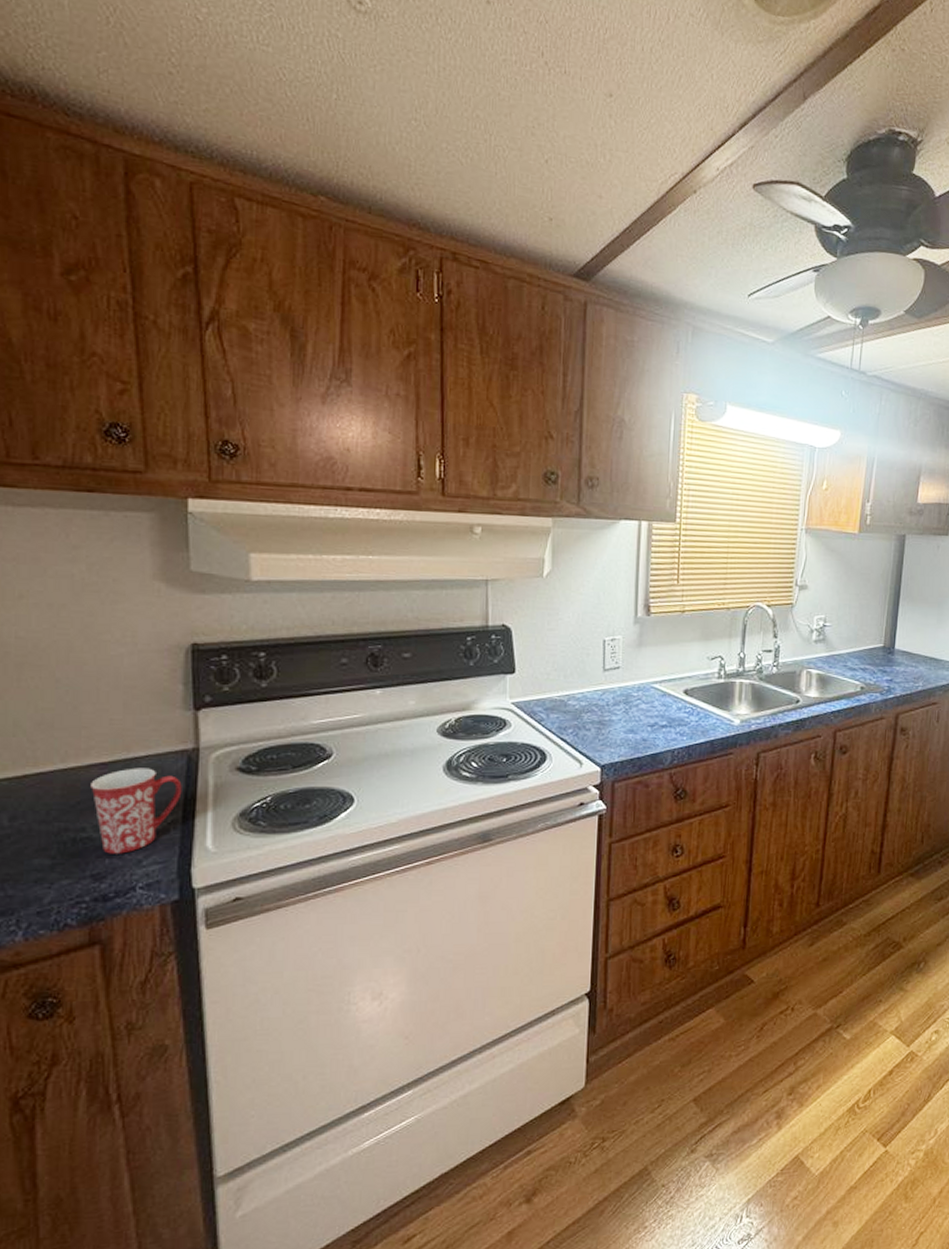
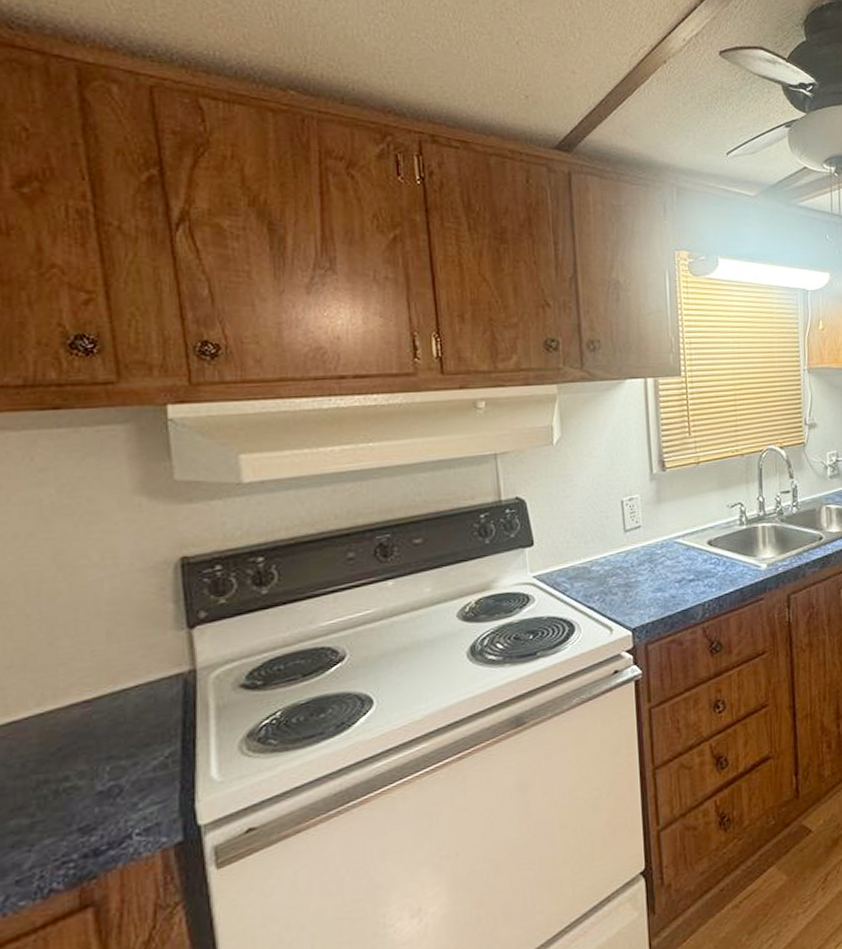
mug: present [91,768,182,854] -> none [73,698,180,802]

